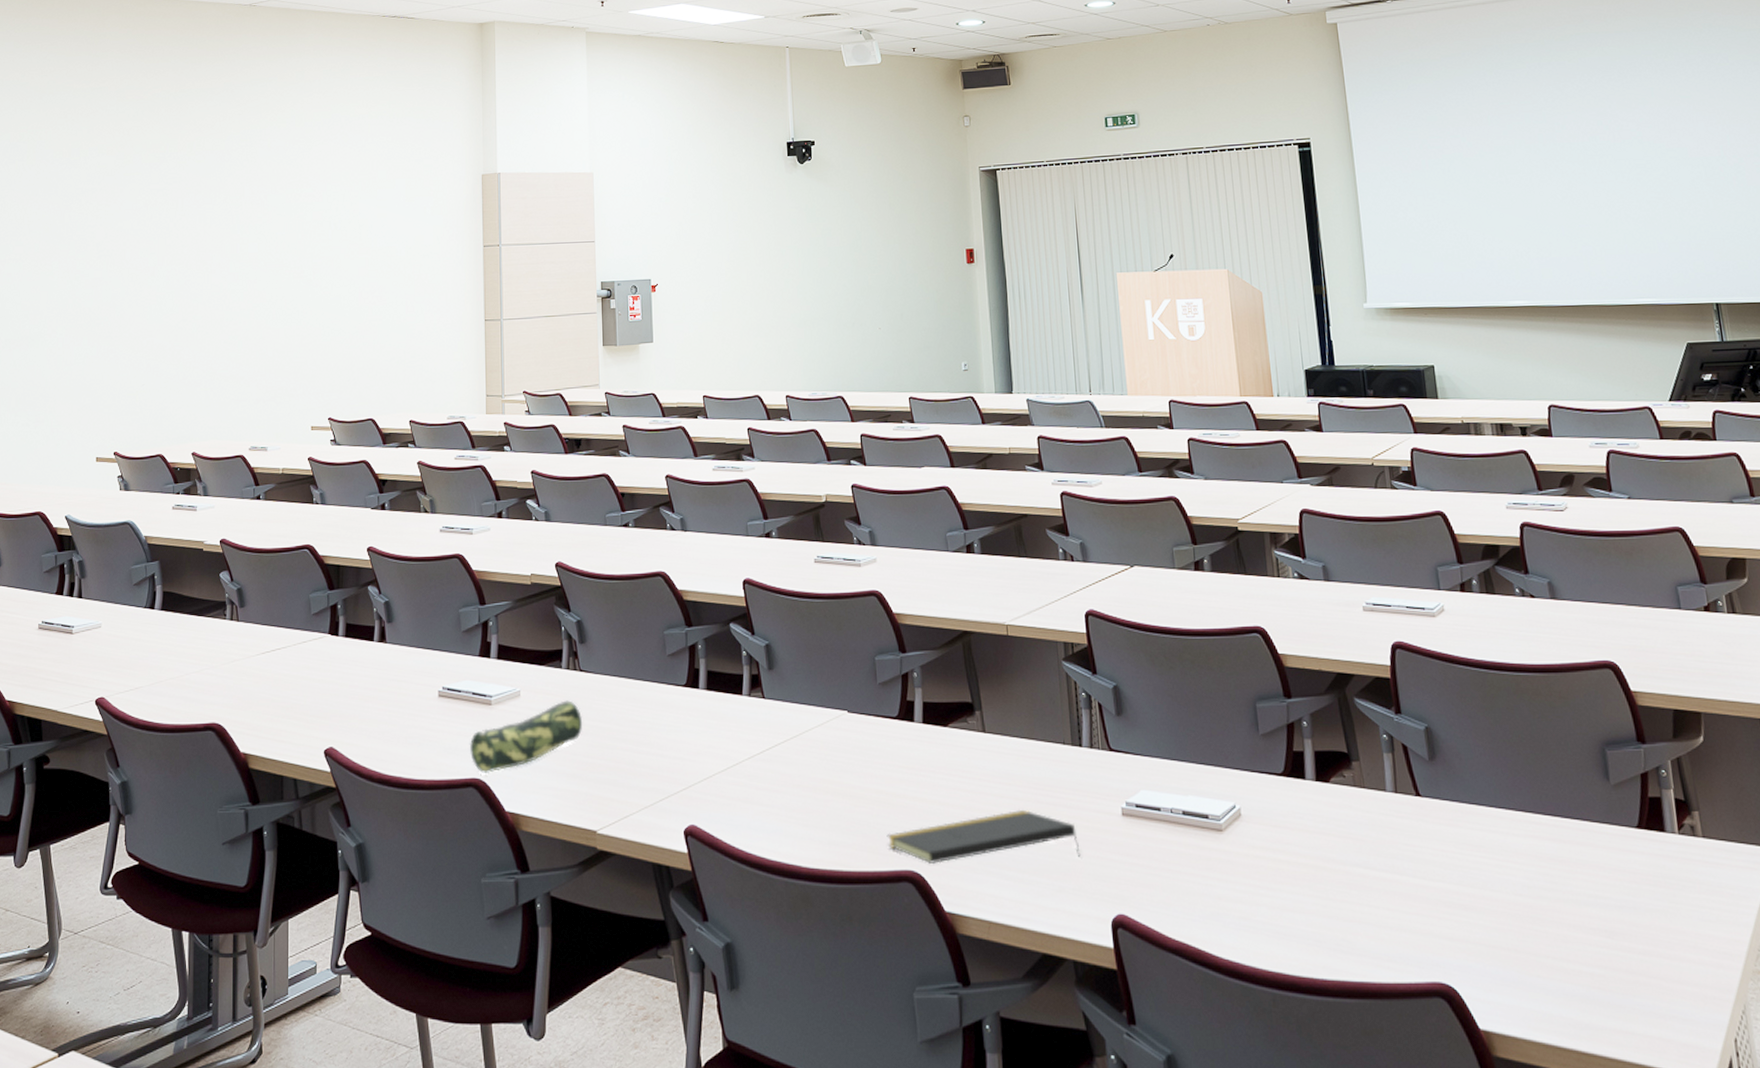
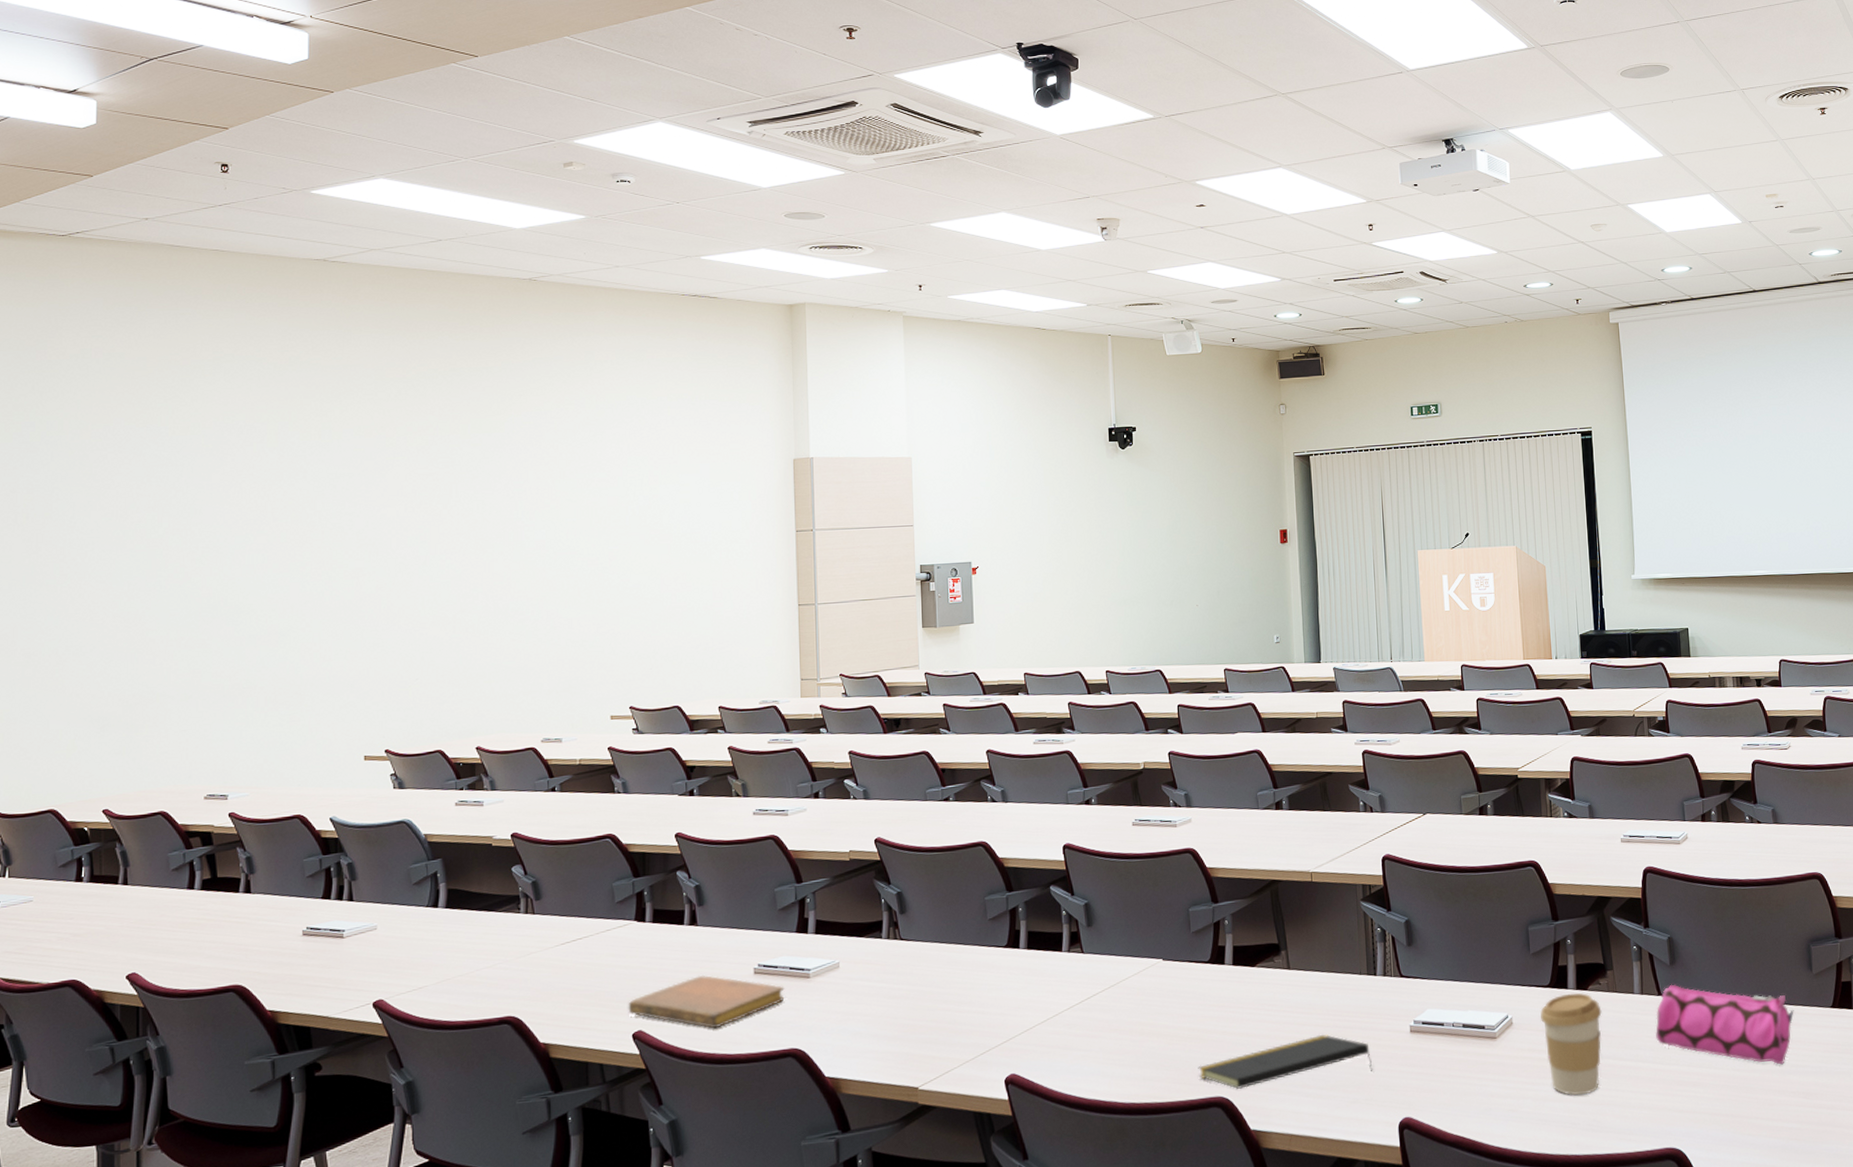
notebook: none [321,694,467,751] -> present [628,974,785,1029]
pencil case: present [469,700,582,773] -> none [787,968,903,1043]
coffee cup: none [1274,785,1349,908] -> present [1540,993,1602,1096]
pencil case: none [1414,783,1589,893] -> present [1655,984,1794,1065]

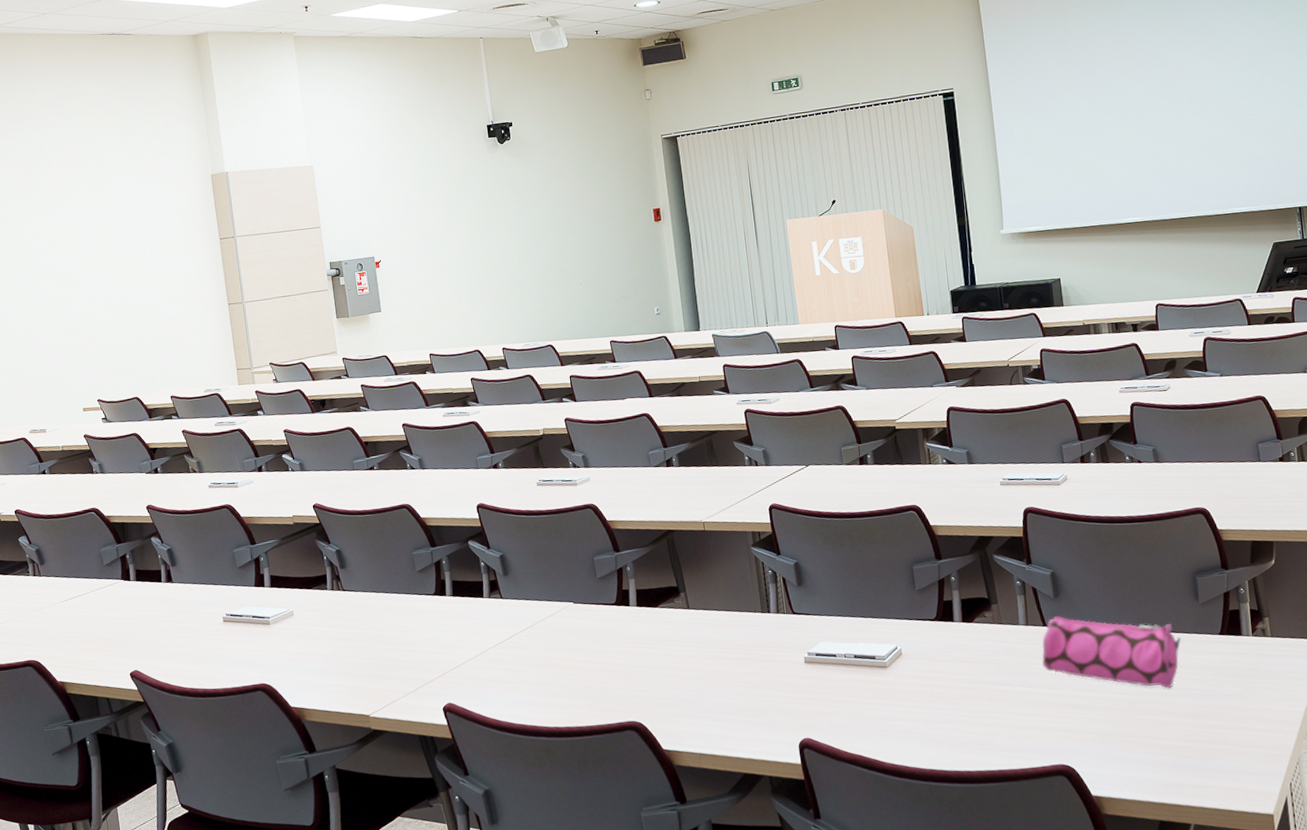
notebook: present [628,974,785,1029] -> none [124,623,251,668]
notepad: present [1198,1034,1373,1089] -> none [612,666,772,715]
coffee cup: present [1540,993,1602,1096] -> none [928,625,989,718]

